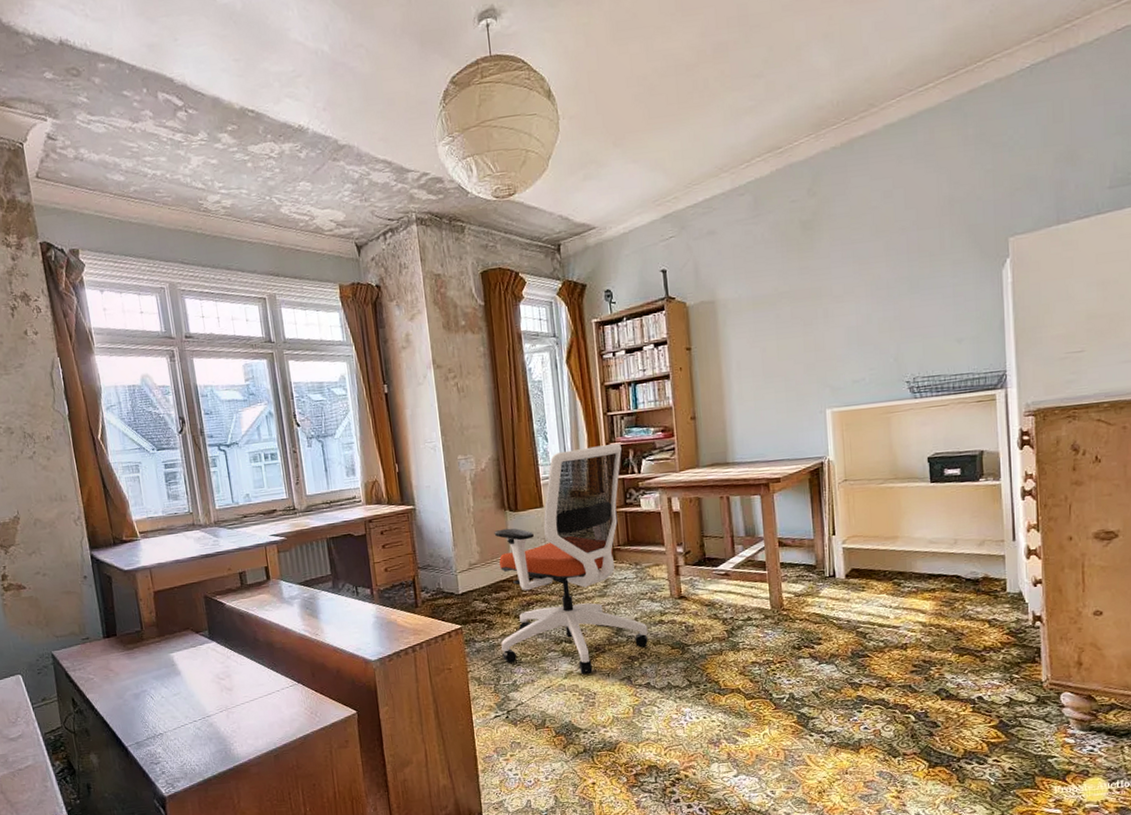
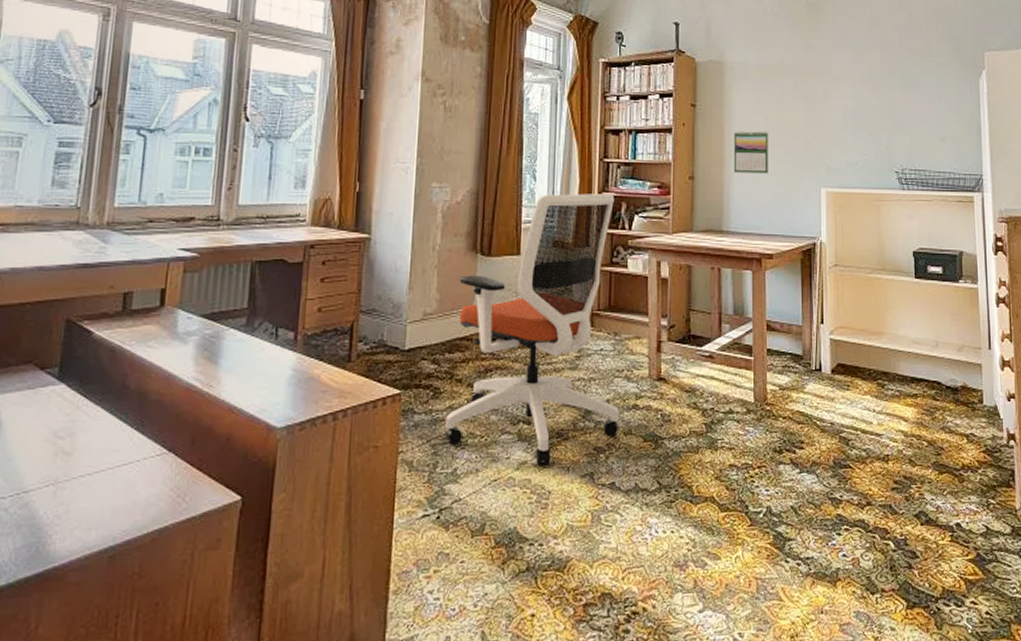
calendar: none [732,363,770,407] -> present [733,131,768,174]

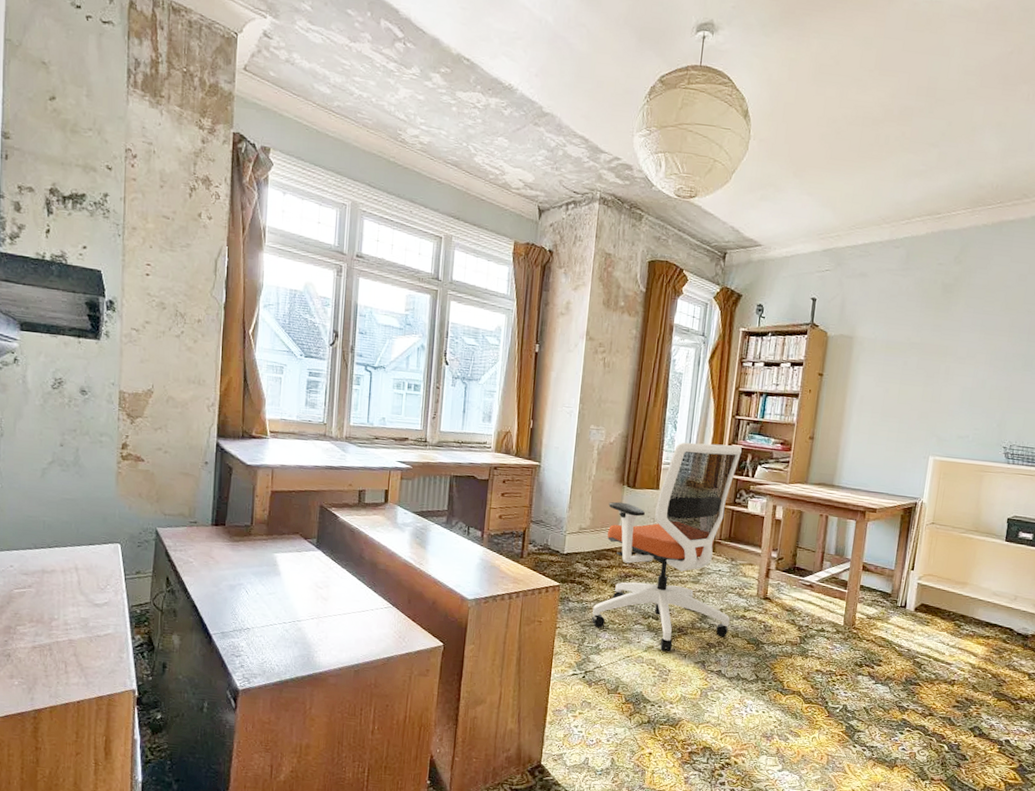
calendar: present [733,131,768,174] -> none [850,400,887,440]

